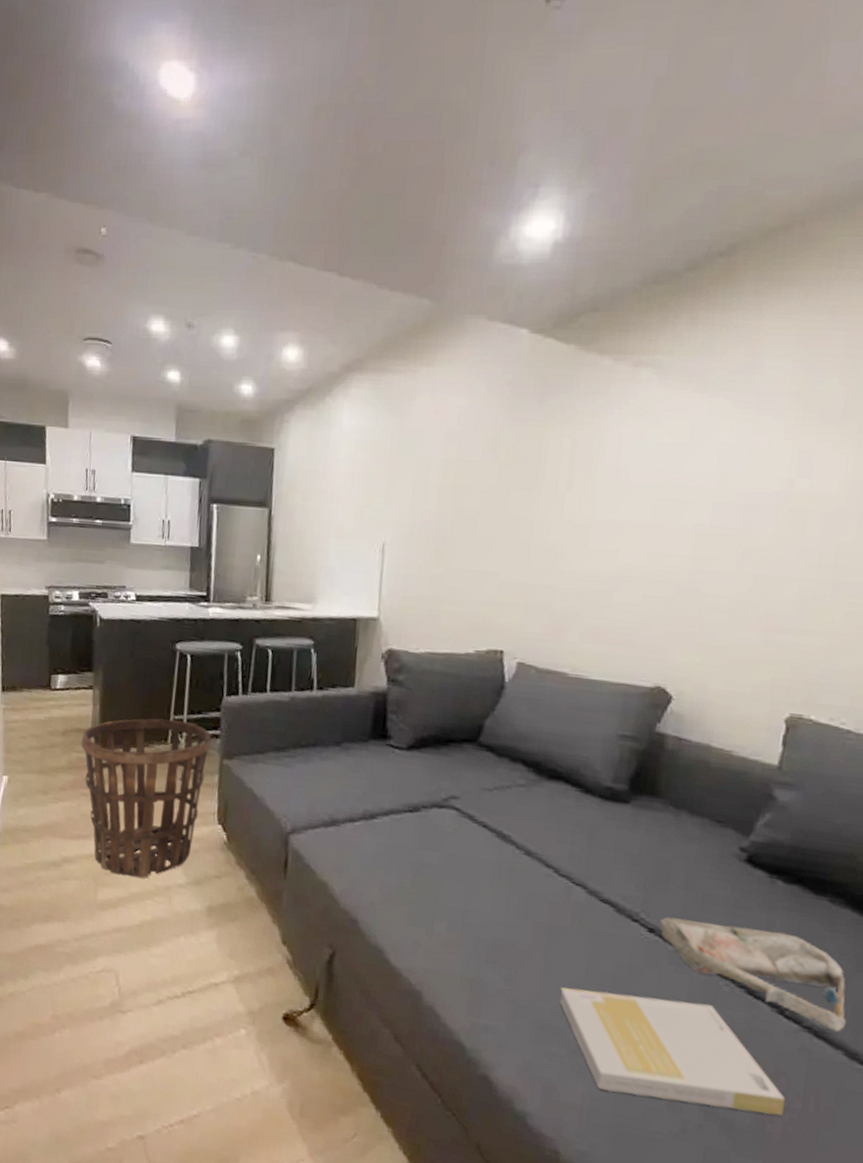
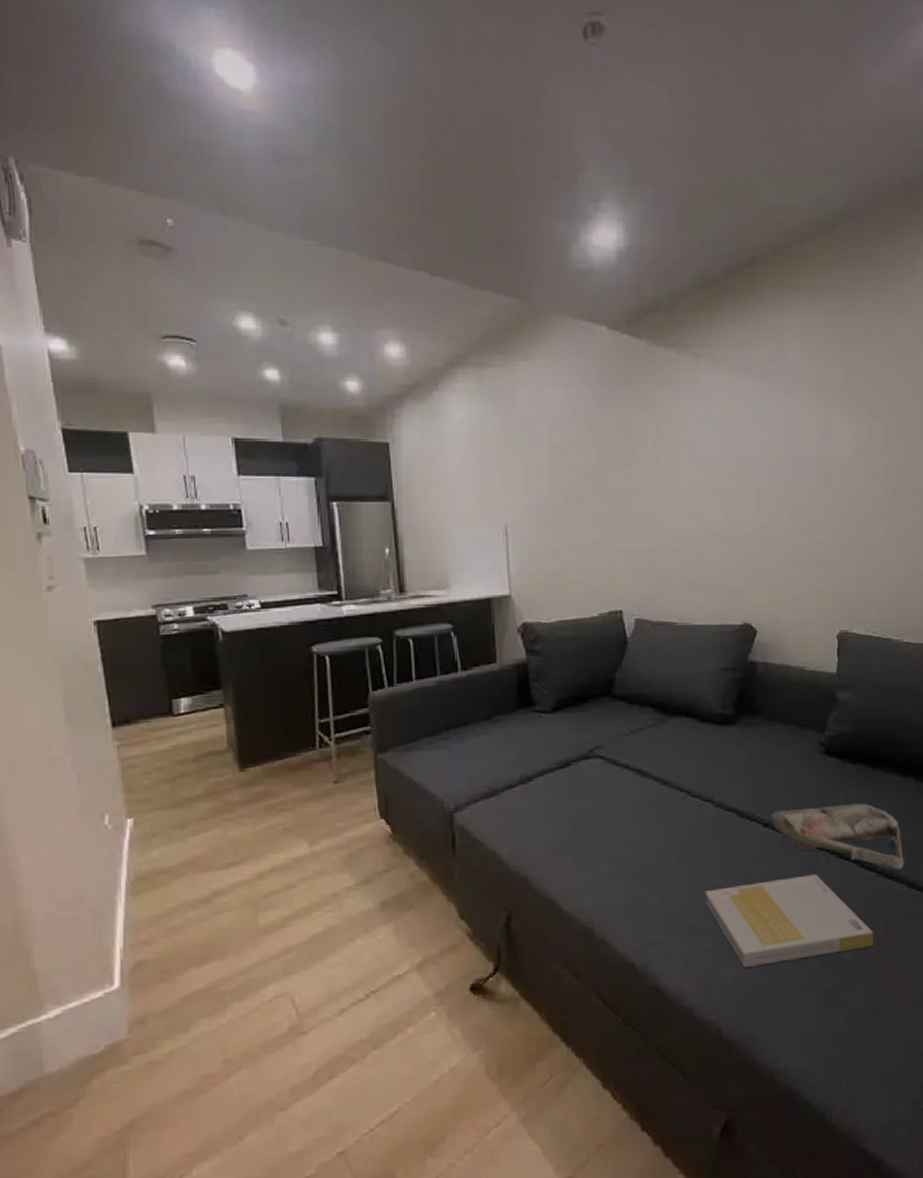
basket: present [81,718,211,879] -> none [217,723,362,895]

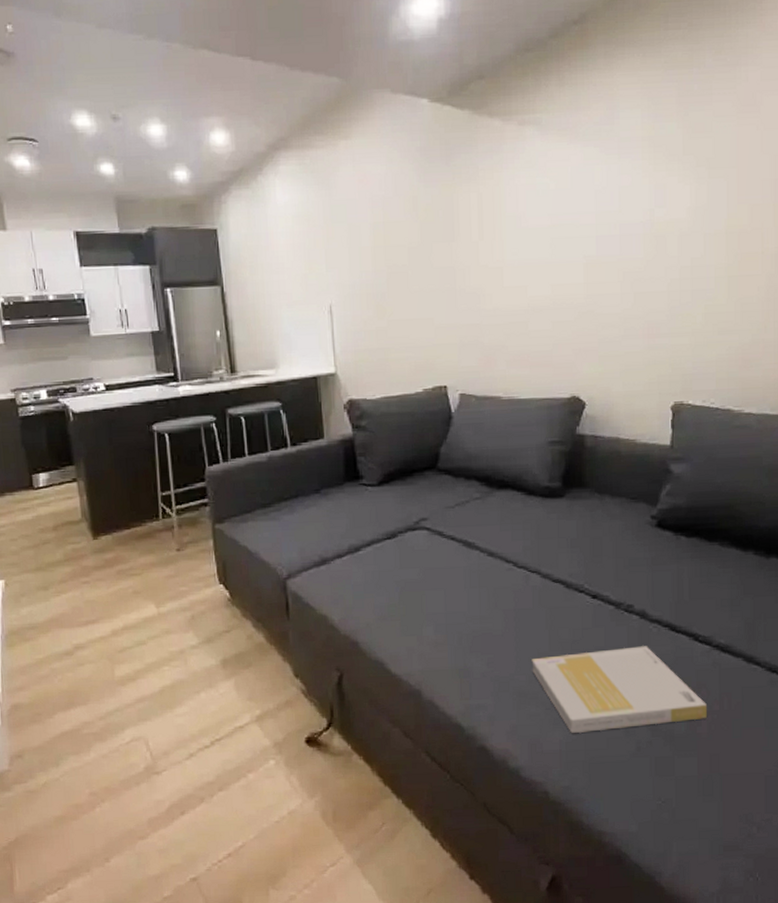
bag: present [771,803,905,870] -> none [600,576,742,644]

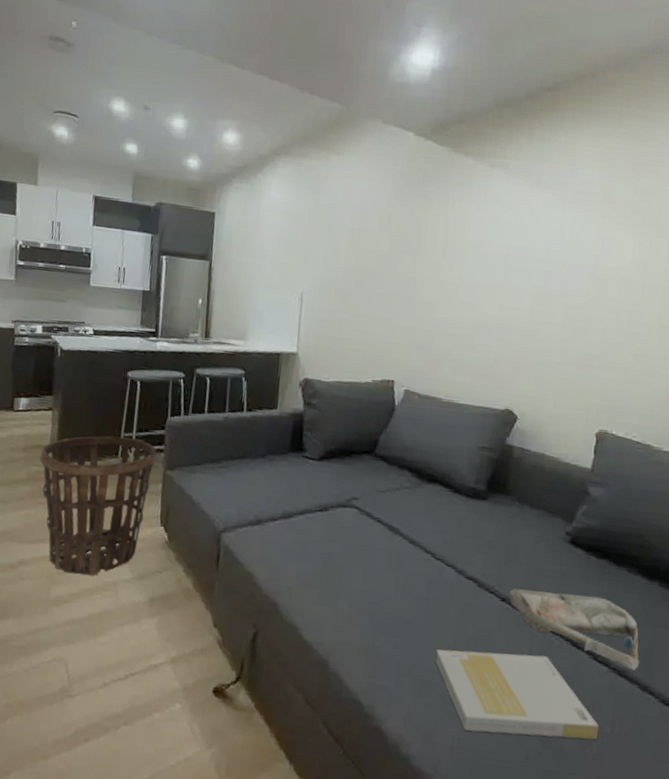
basket: none [73,496,201,650] -> present [40,436,156,576]
bag: none [600,576,742,644] -> present [509,588,640,670]

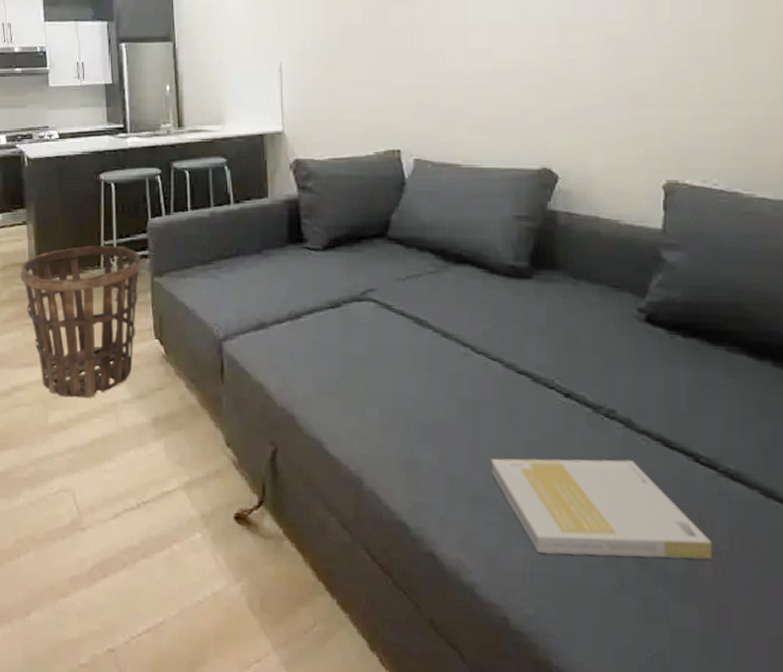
bag: present [509,588,640,670] -> none [574,381,758,472]

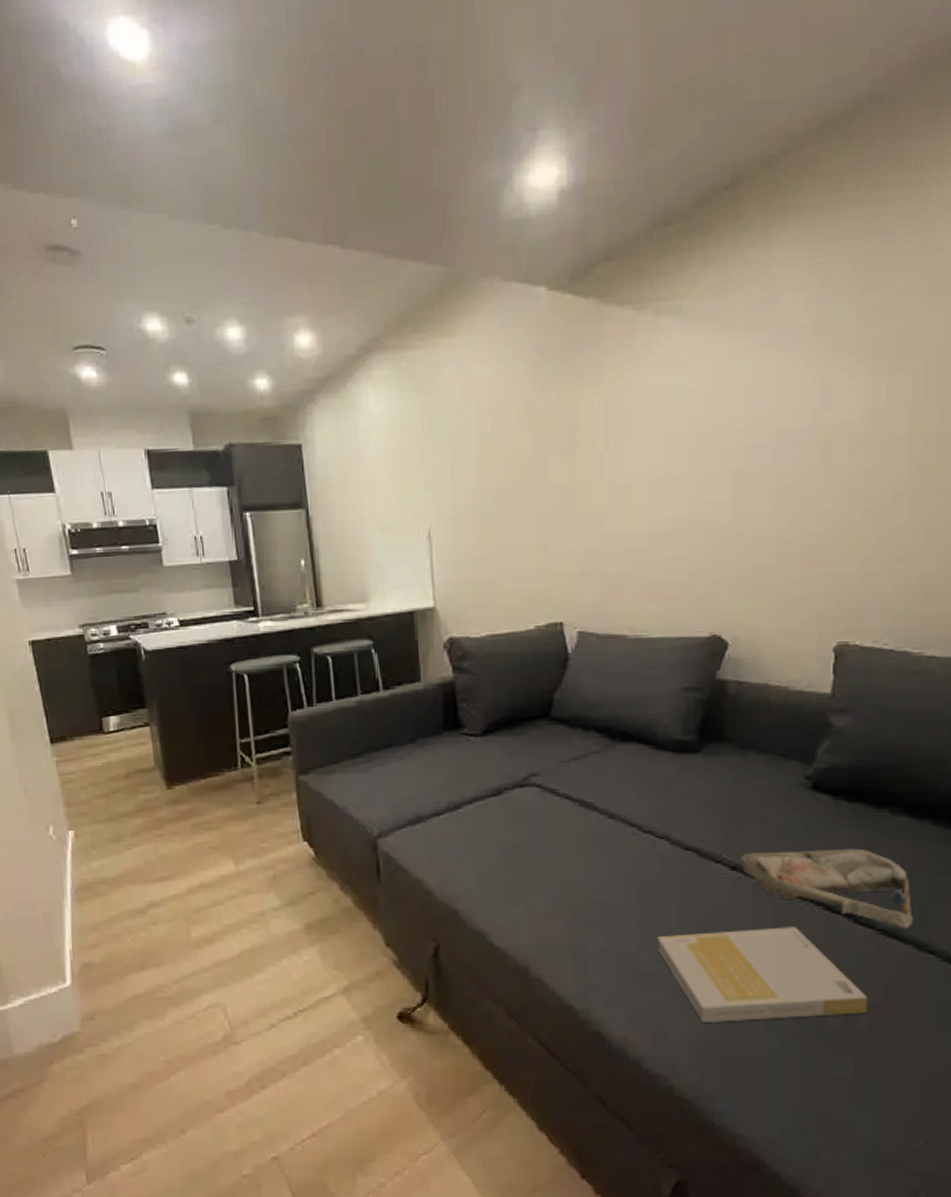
basket: present [20,245,140,398] -> none [146,744,283,910]
bag: none [574,381,758,472] -> present [740,848,914,929]

